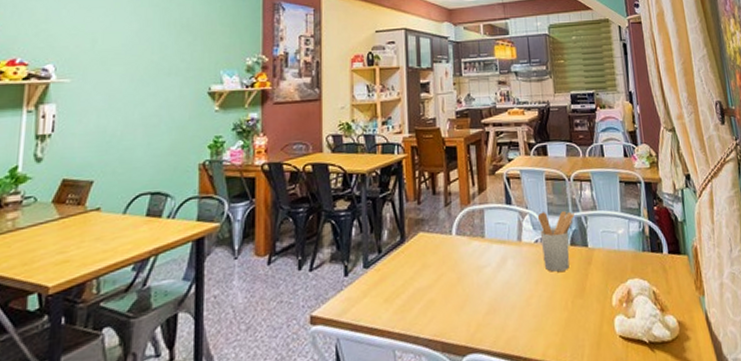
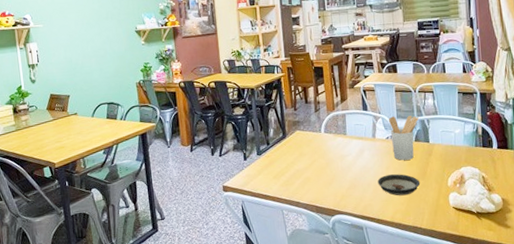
saucer: none [524,291,579,323] -> present [377,174,421,196]

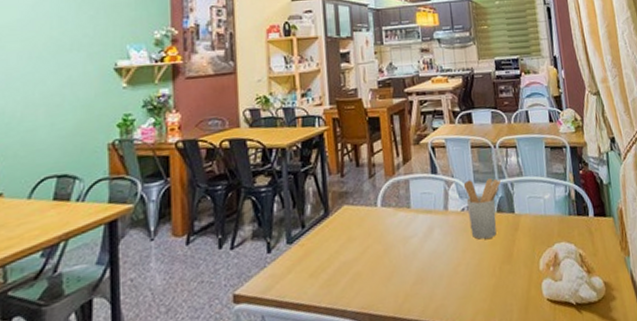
saucer: present [377,174,421,196] -> none [451,258,506,290]

